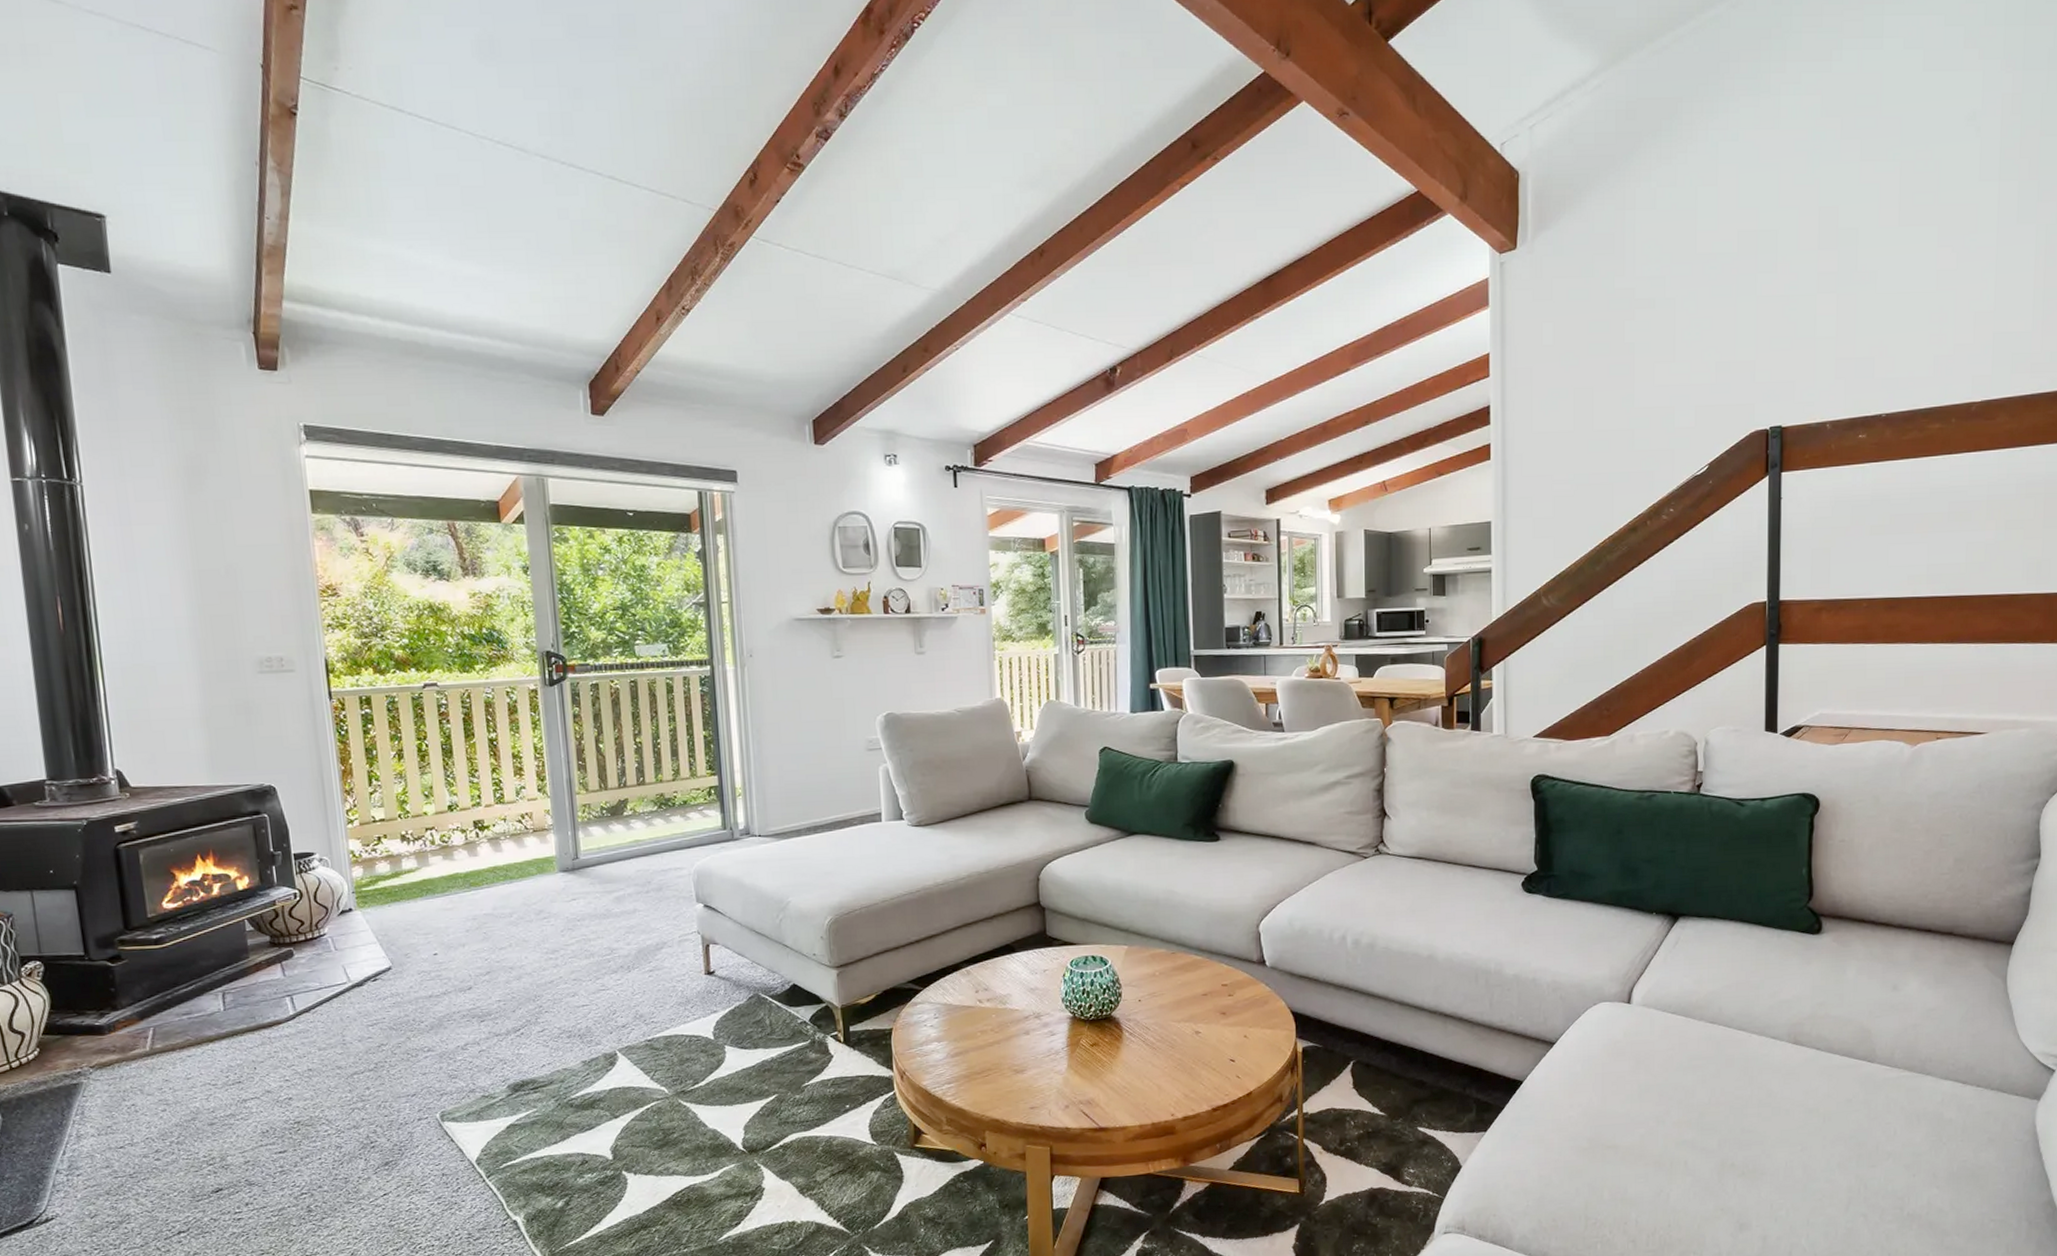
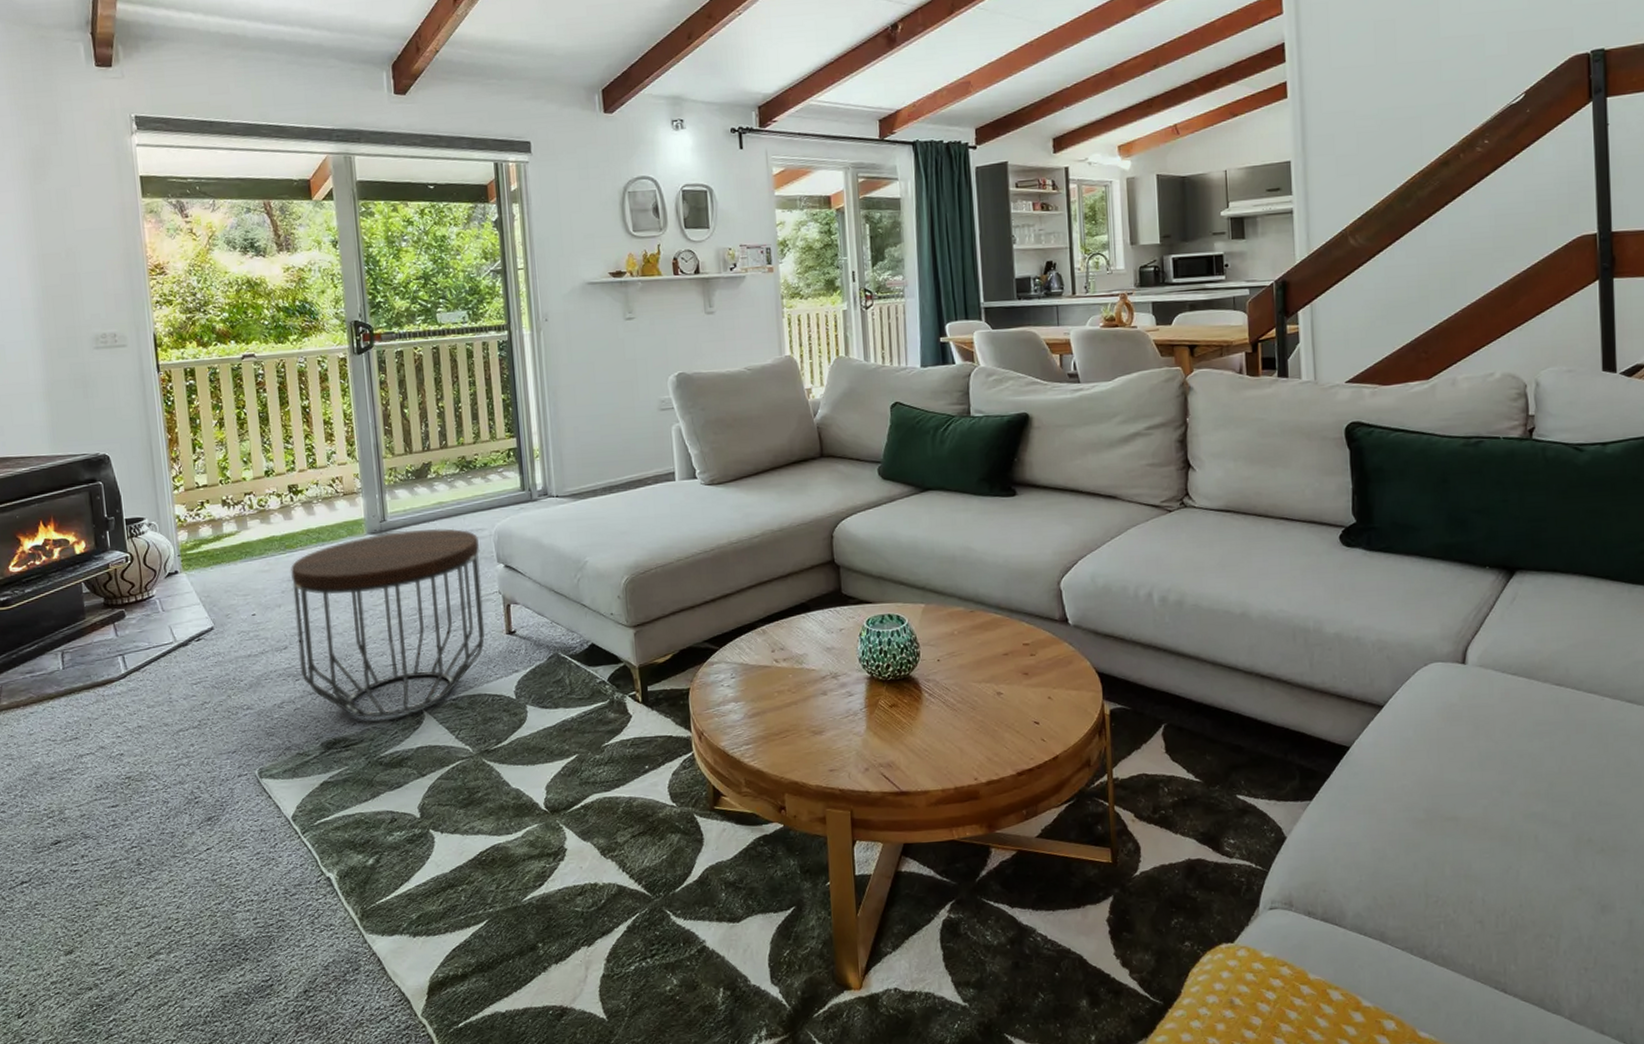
side table: none [475,866,683,1060] -> present [290,528,485,718]

